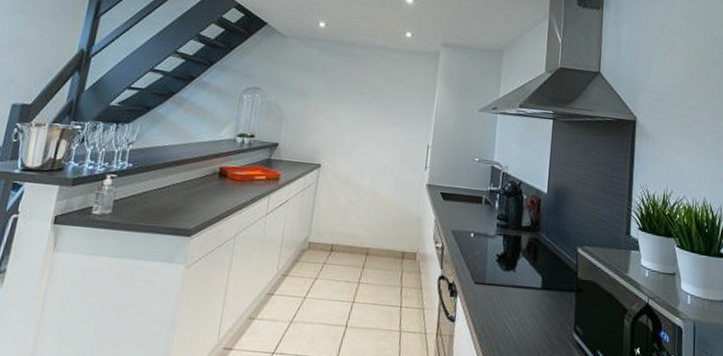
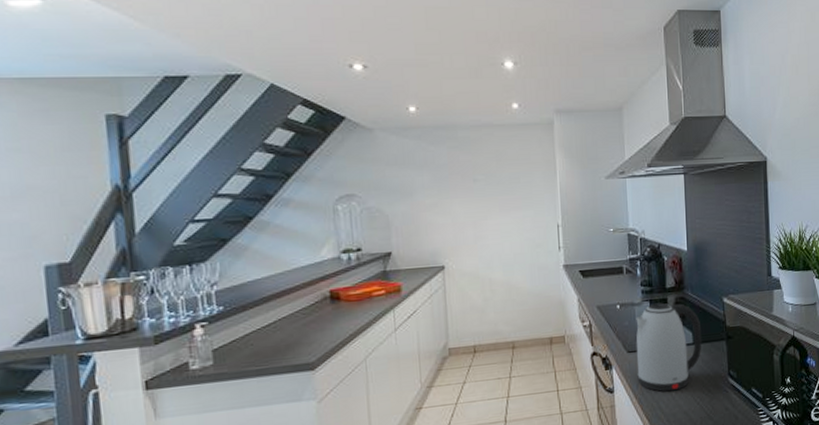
kettle: none [480,239,552,335] -> present [636,302,702,392]

